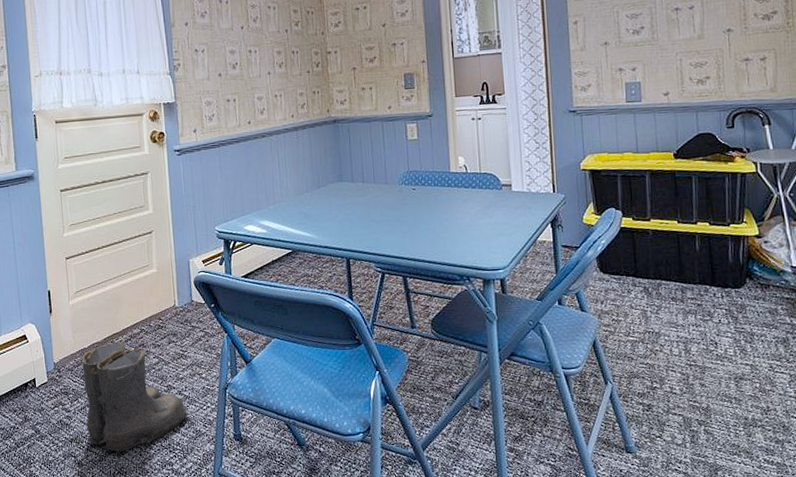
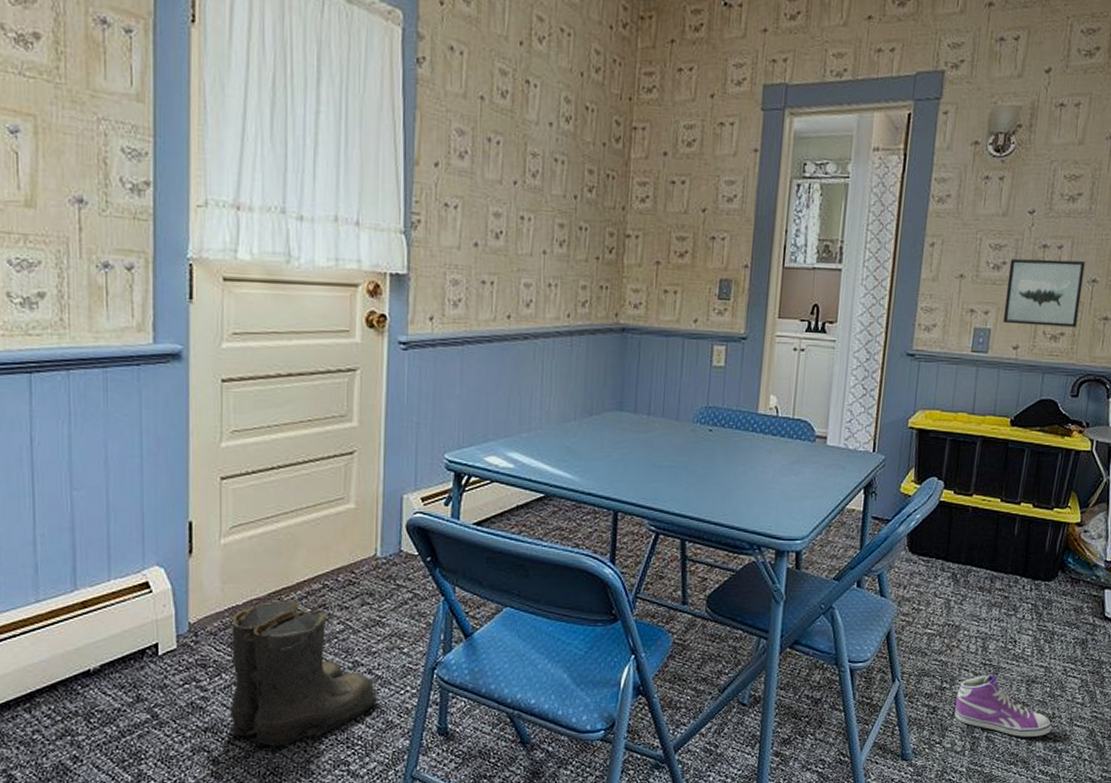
wall art: none [647,16,721,76] -> present [1003,259,1085,327]
sneaker: none [668,375,768,429] -> present [954,676,1052,737]

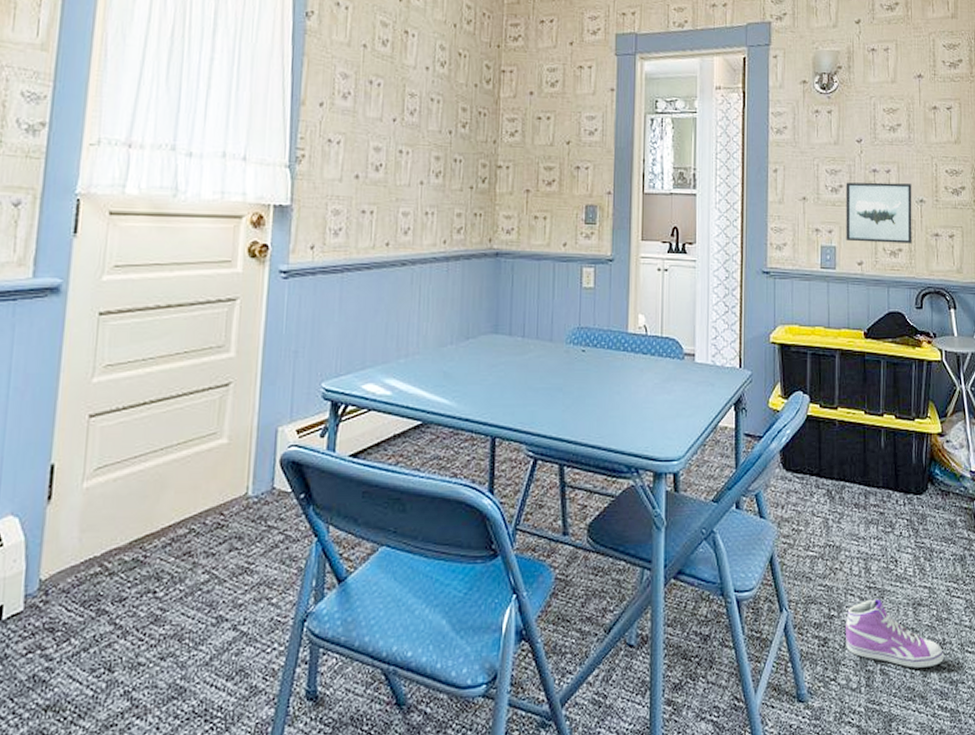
boots: present [227,600,379,747] -> none [72,548,243,725]

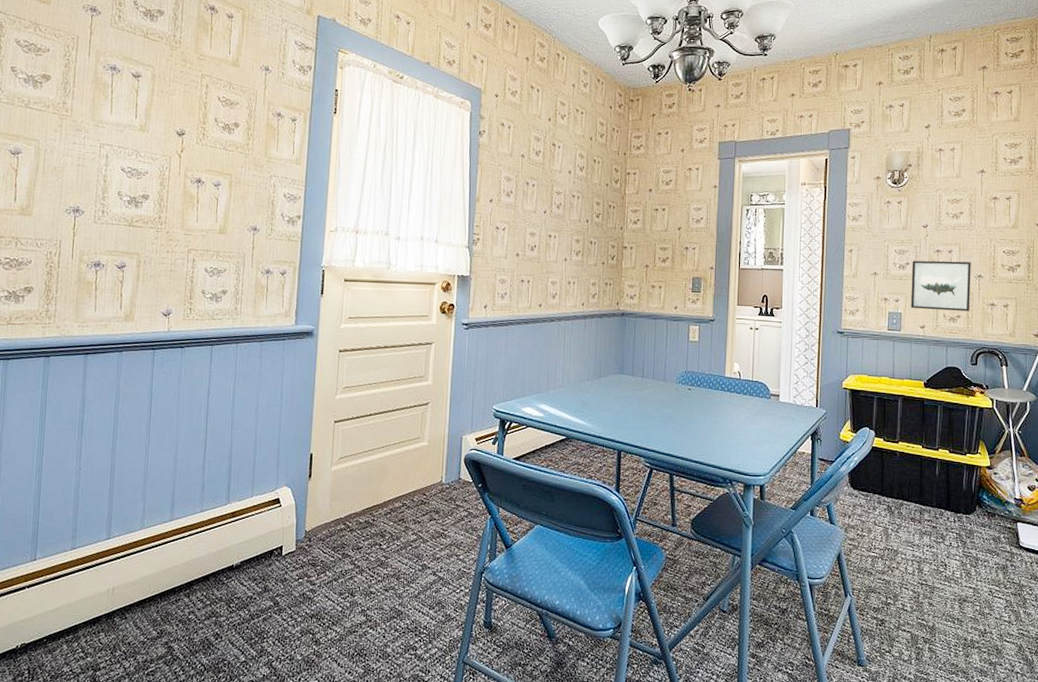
sneaker: present [846,600,944,668] -> none [900,594,984,650]

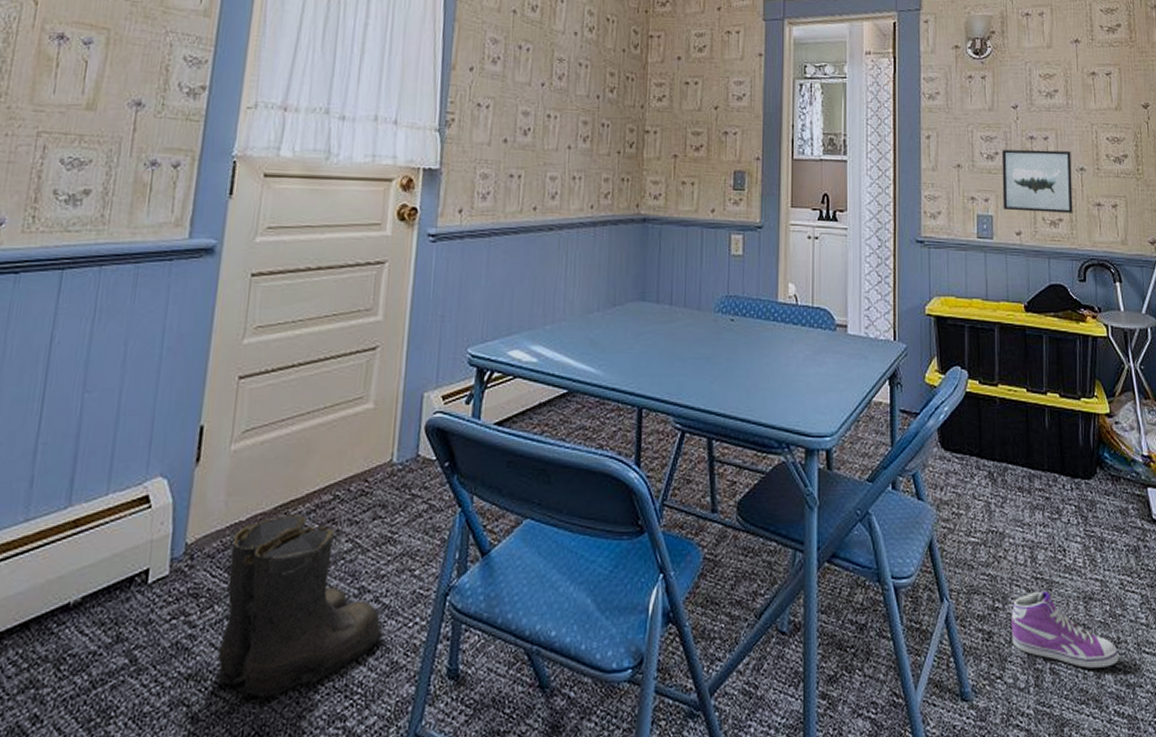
boots: none [328,515,440,632] -> present [213,514,384,698]
sneaker: none [900,594,984,650] -> present [1011,592,1119,668]

